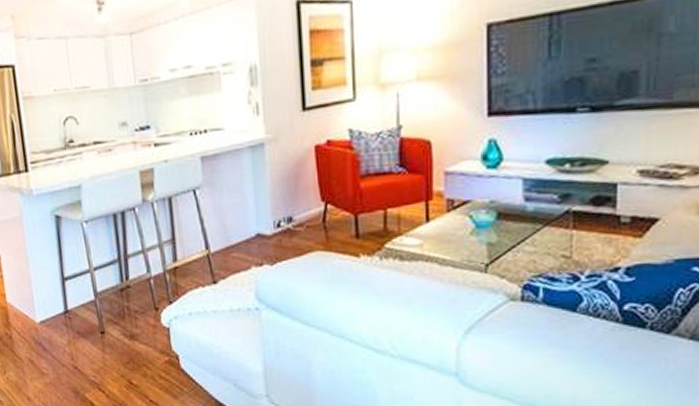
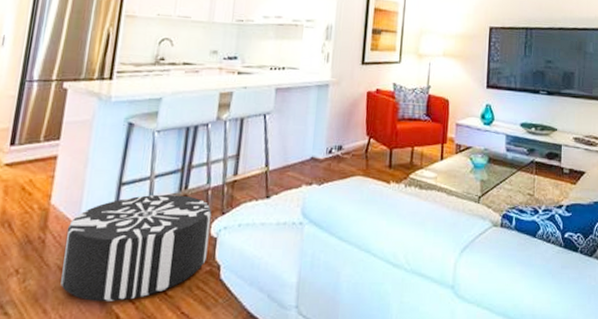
pouf: none [27,286,163,390] -> present [60,194,212,301]

